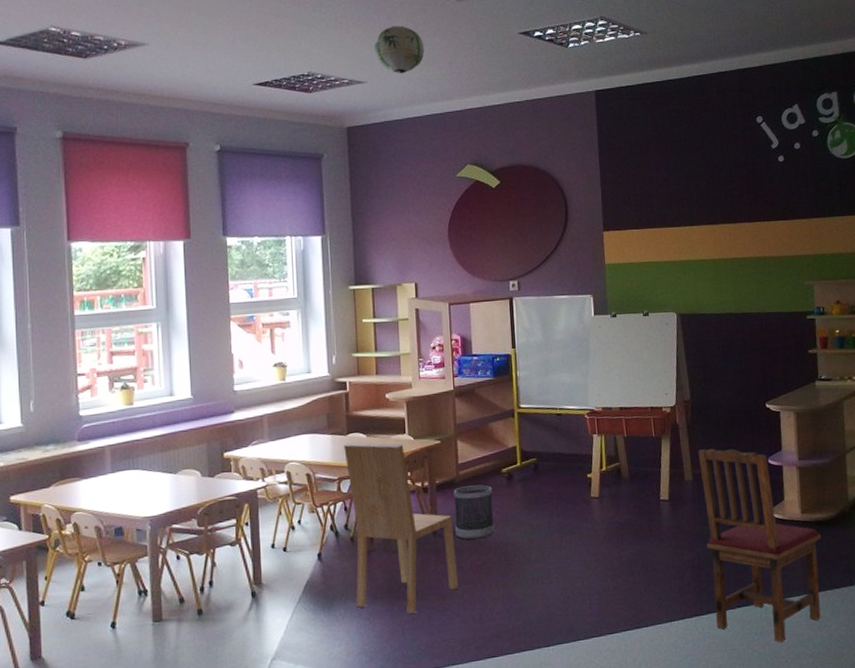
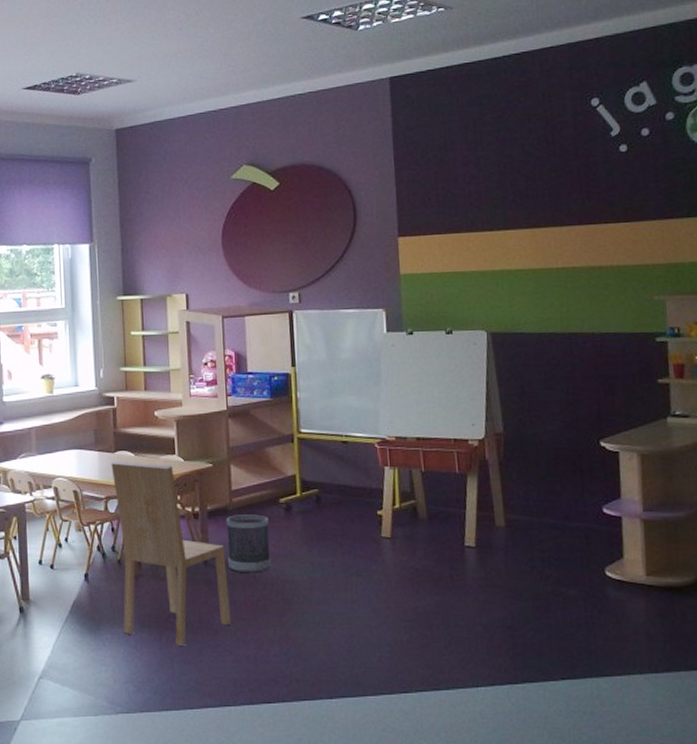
paper lantern: present [374,26,425,74] -> none [144,18,197,70]
dining chair: present [697,448,822,643] -> none [512,490,674,728]

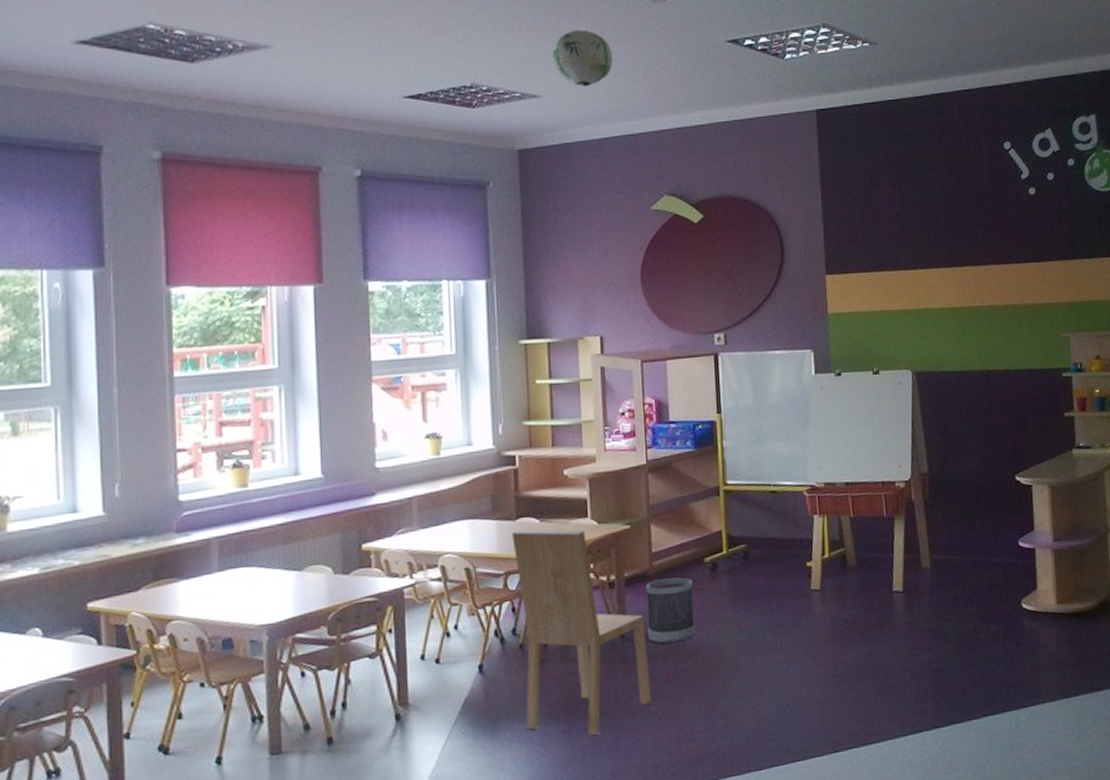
paper lantern: none [144,18,197,70] -> present [552,30,613,87]

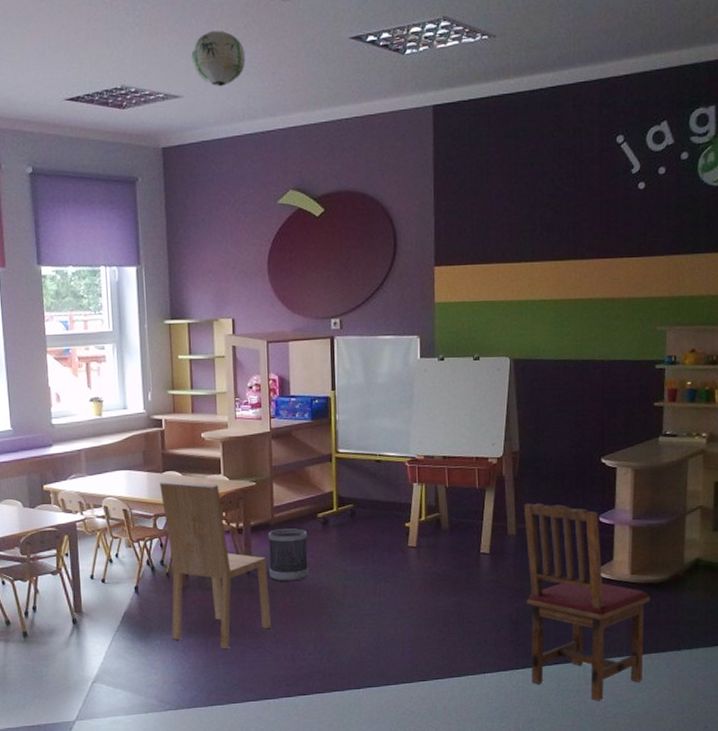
dining chair: none [936,529,1081,757] -> present [523,503,651,702]

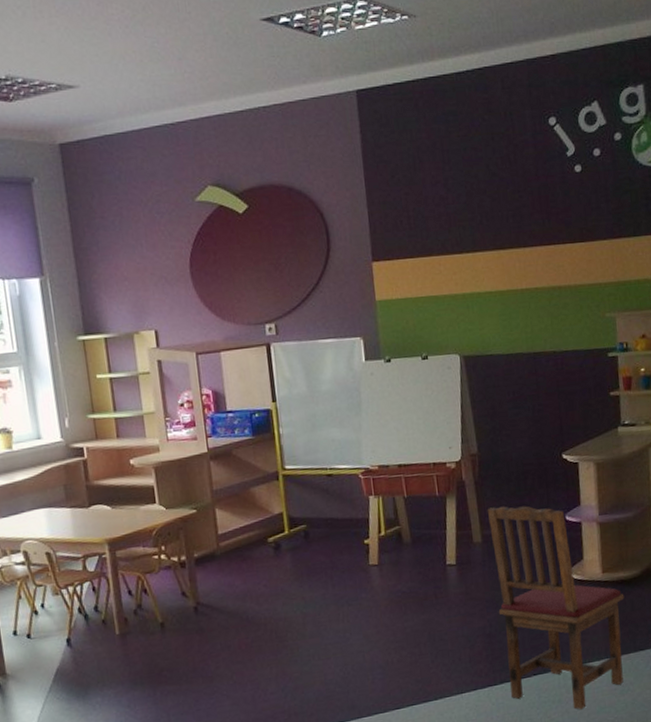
dining chair: present [159,480,272,649] -> none [86,515,227,698]
paper lantern: present [191,31,246,87] -> none [84,13,147,75]
wastebasket: present [268,528,308,582] -> none [214,556,264,617]

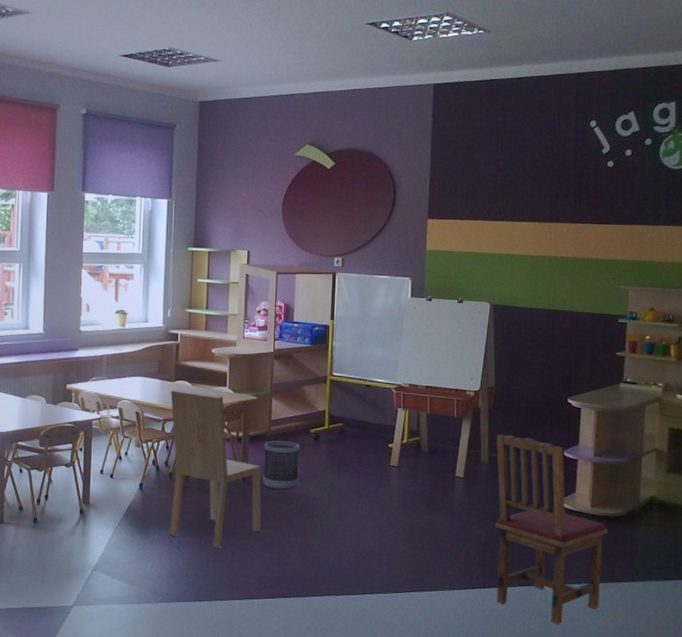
dining chair: none [86,515,227,698] -> present [169,388,261,548]
wastebasket: none [214,556,264,617] -> present [263,441,299,490]

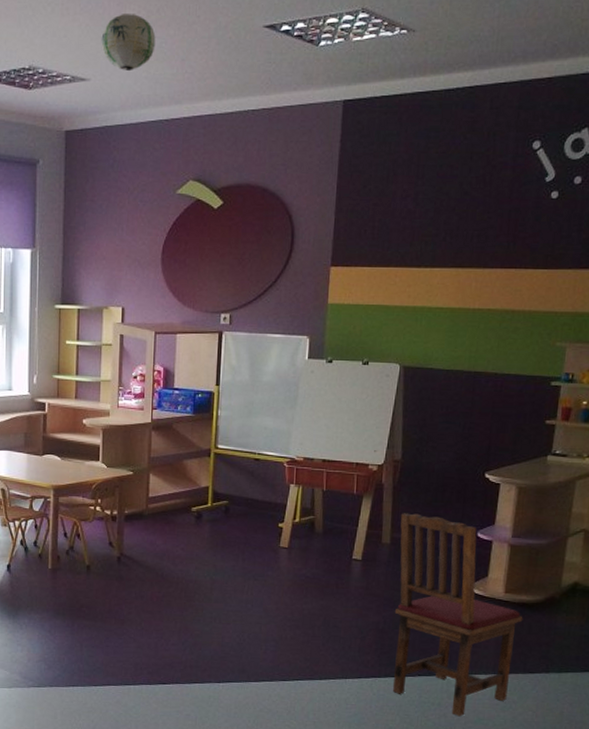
dining chair: present [169,388,261,548] -> none [38,463,138,632]
paper lantern: none [231,9,277,55] -> present [101,14,156,72]
wastebasket: present [263,441,299,490] -> none [139,520,180,573]

